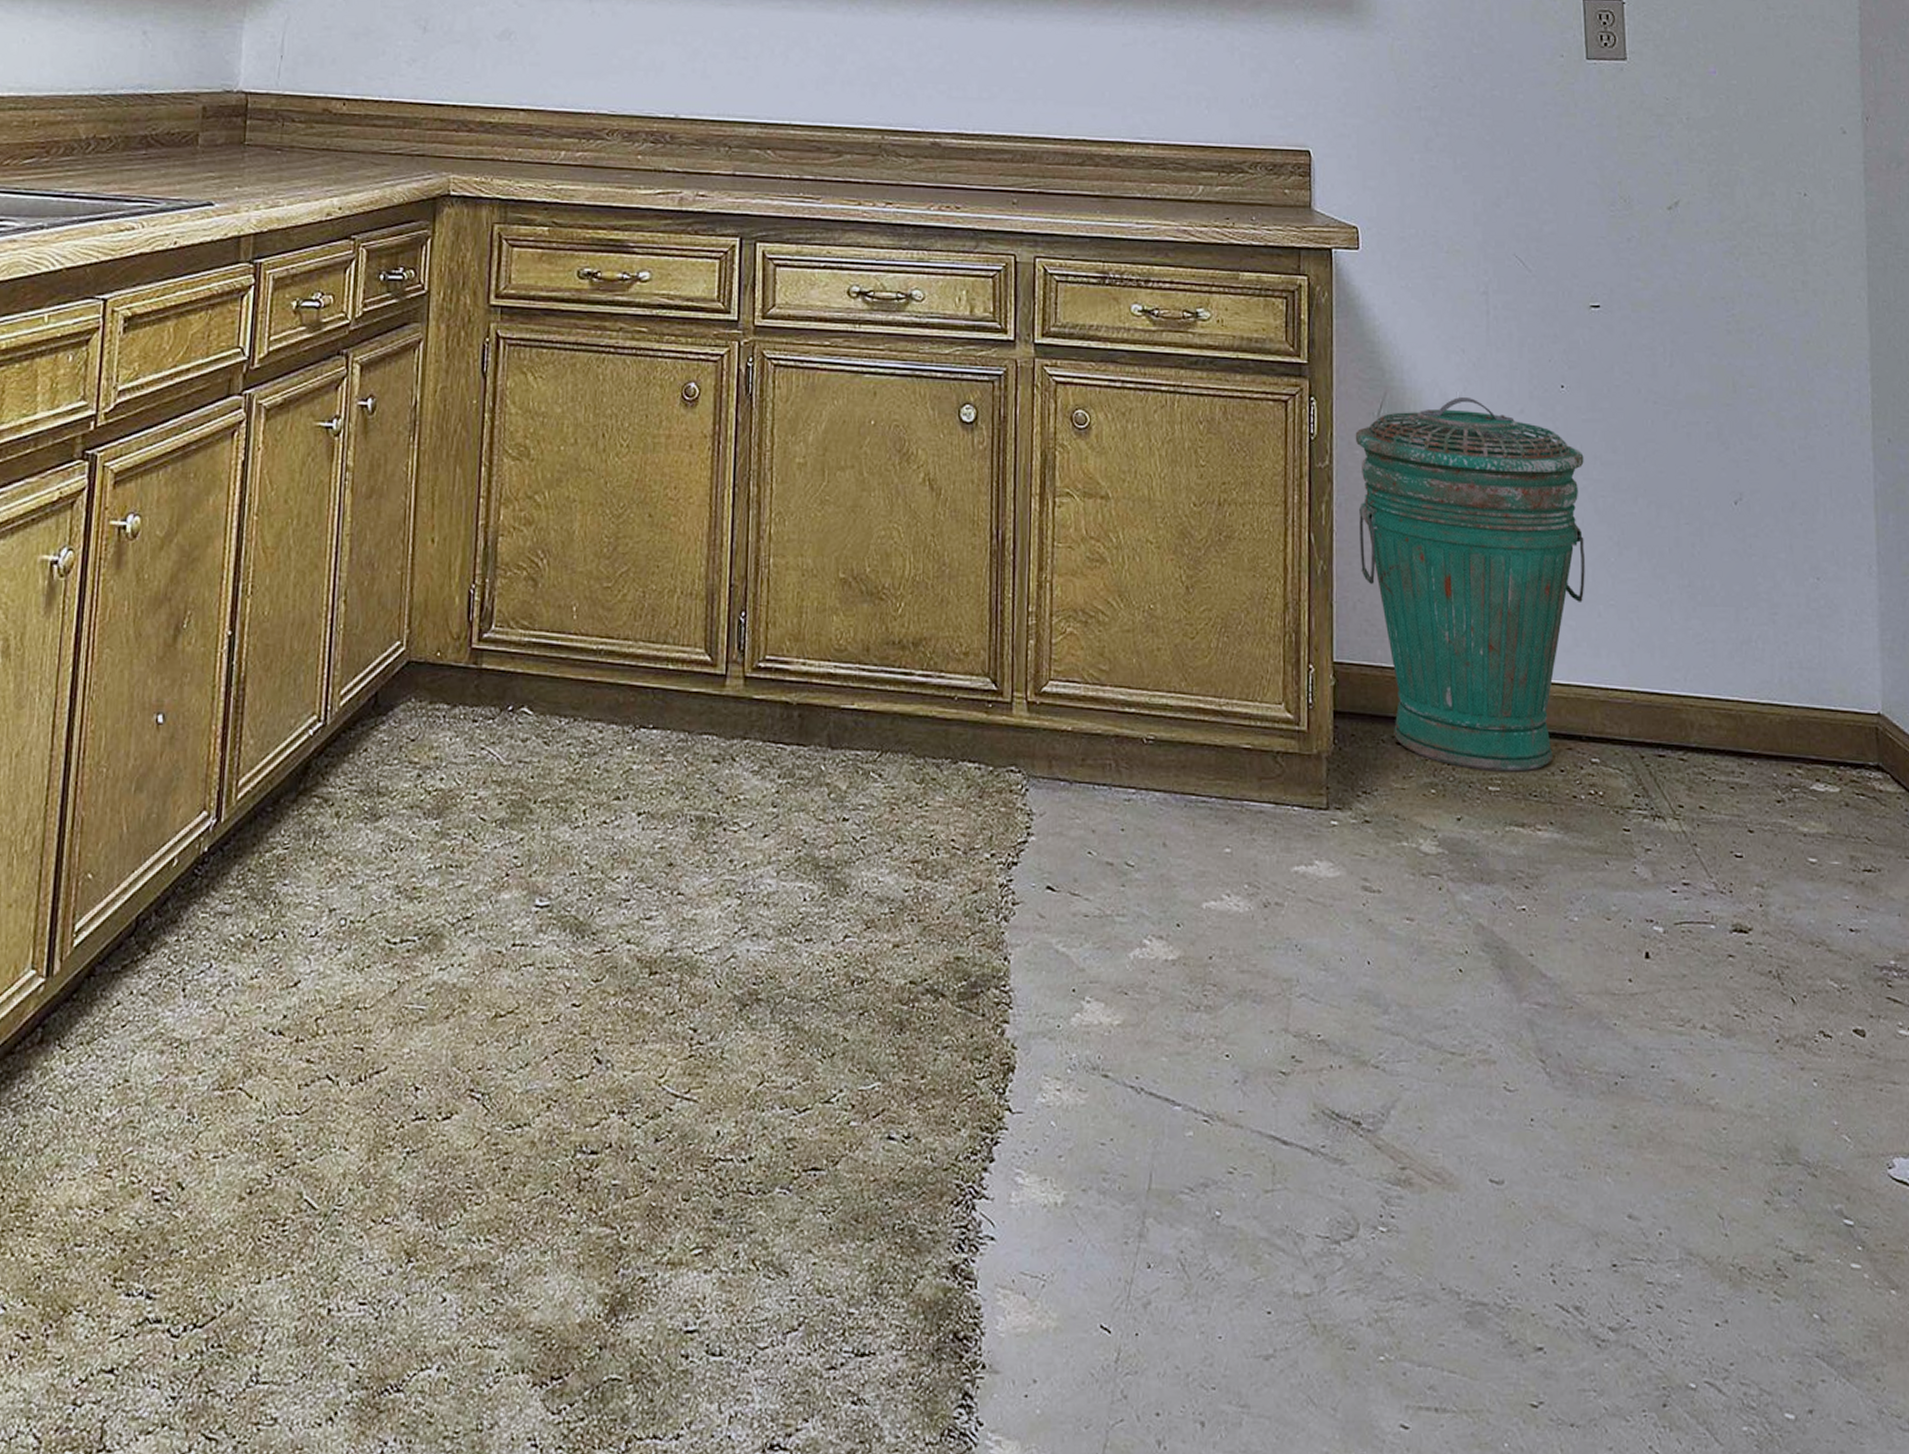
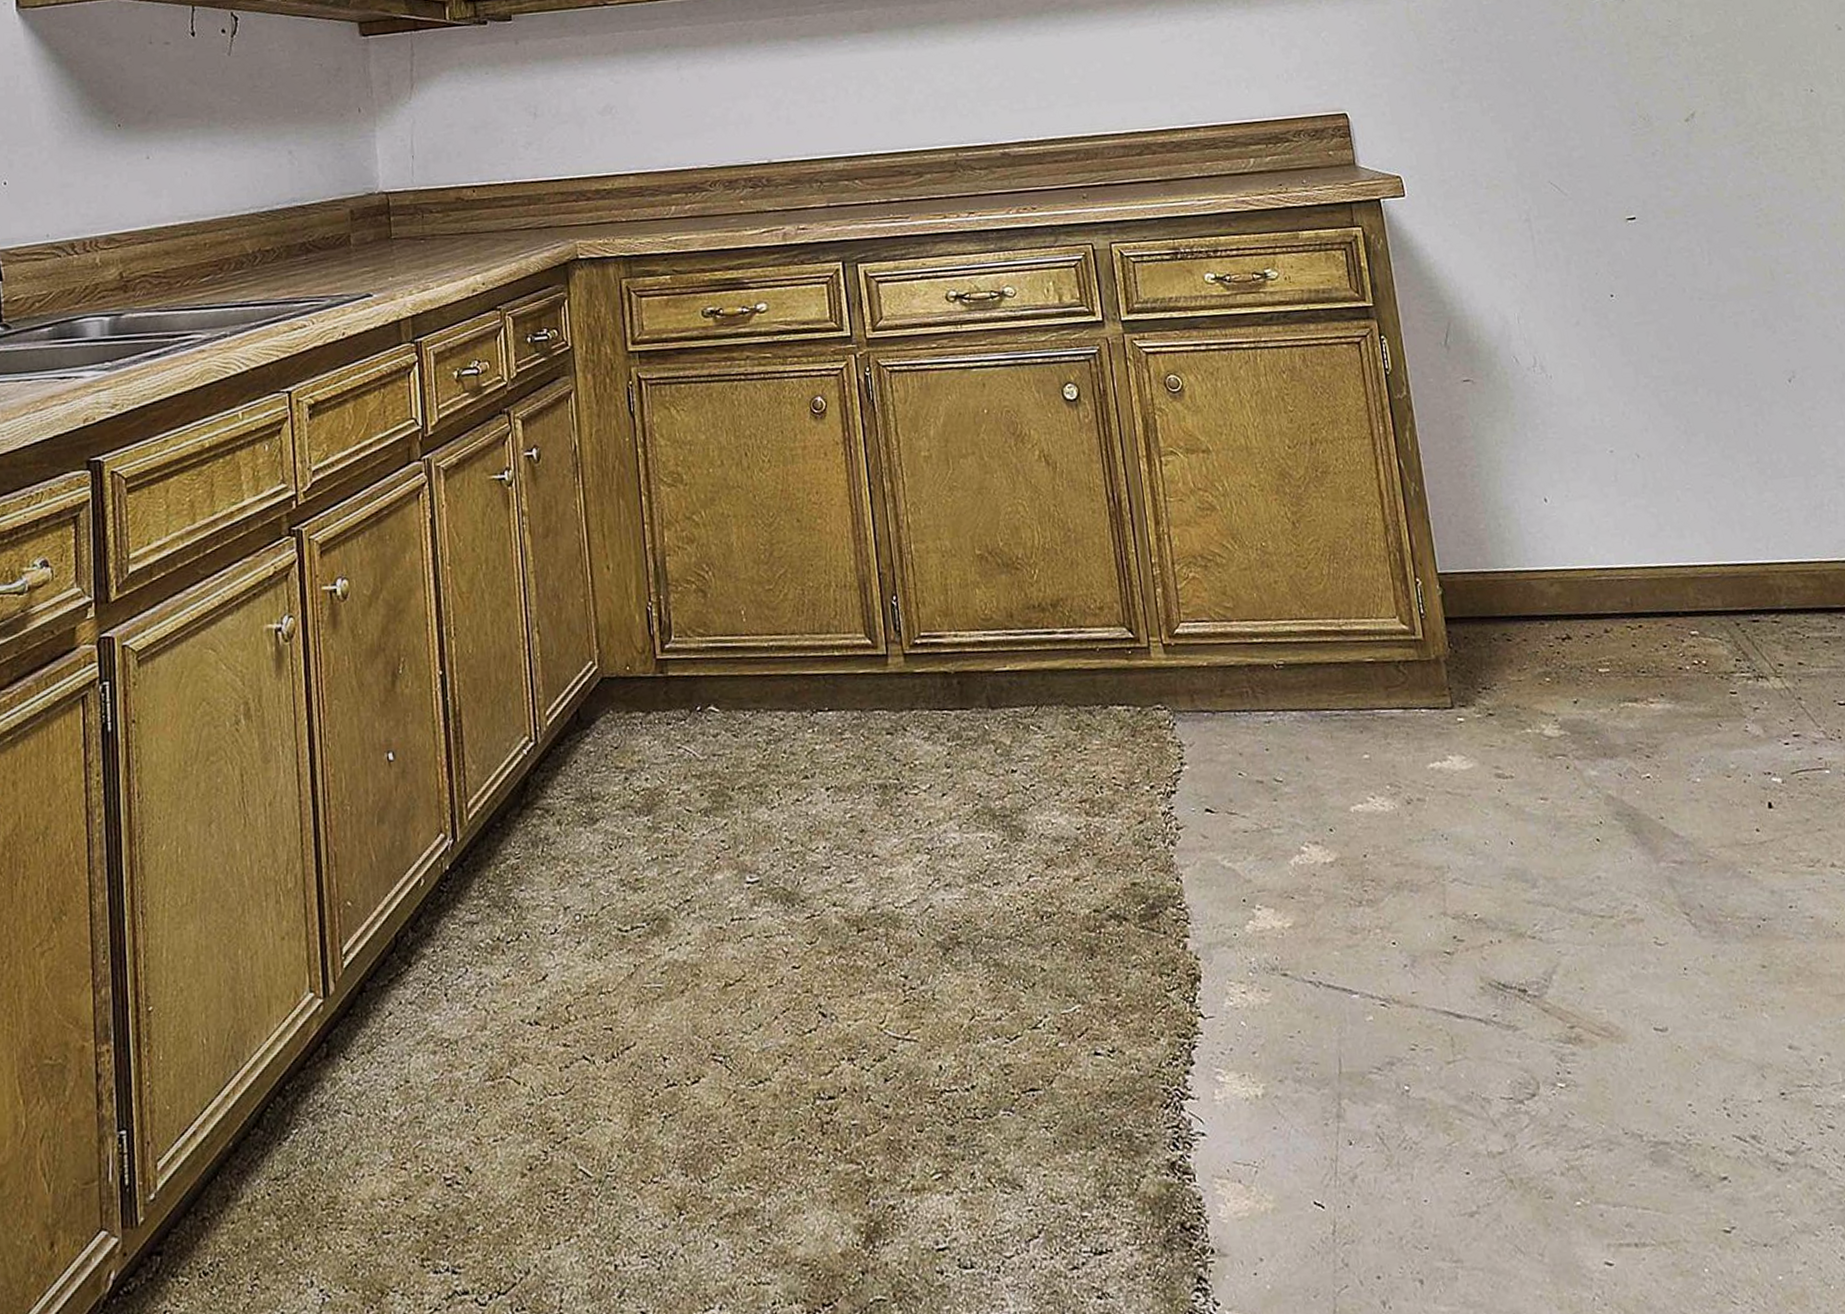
trash can: present [1355,397,1585,772] -> none [1426,317,1661,655]

